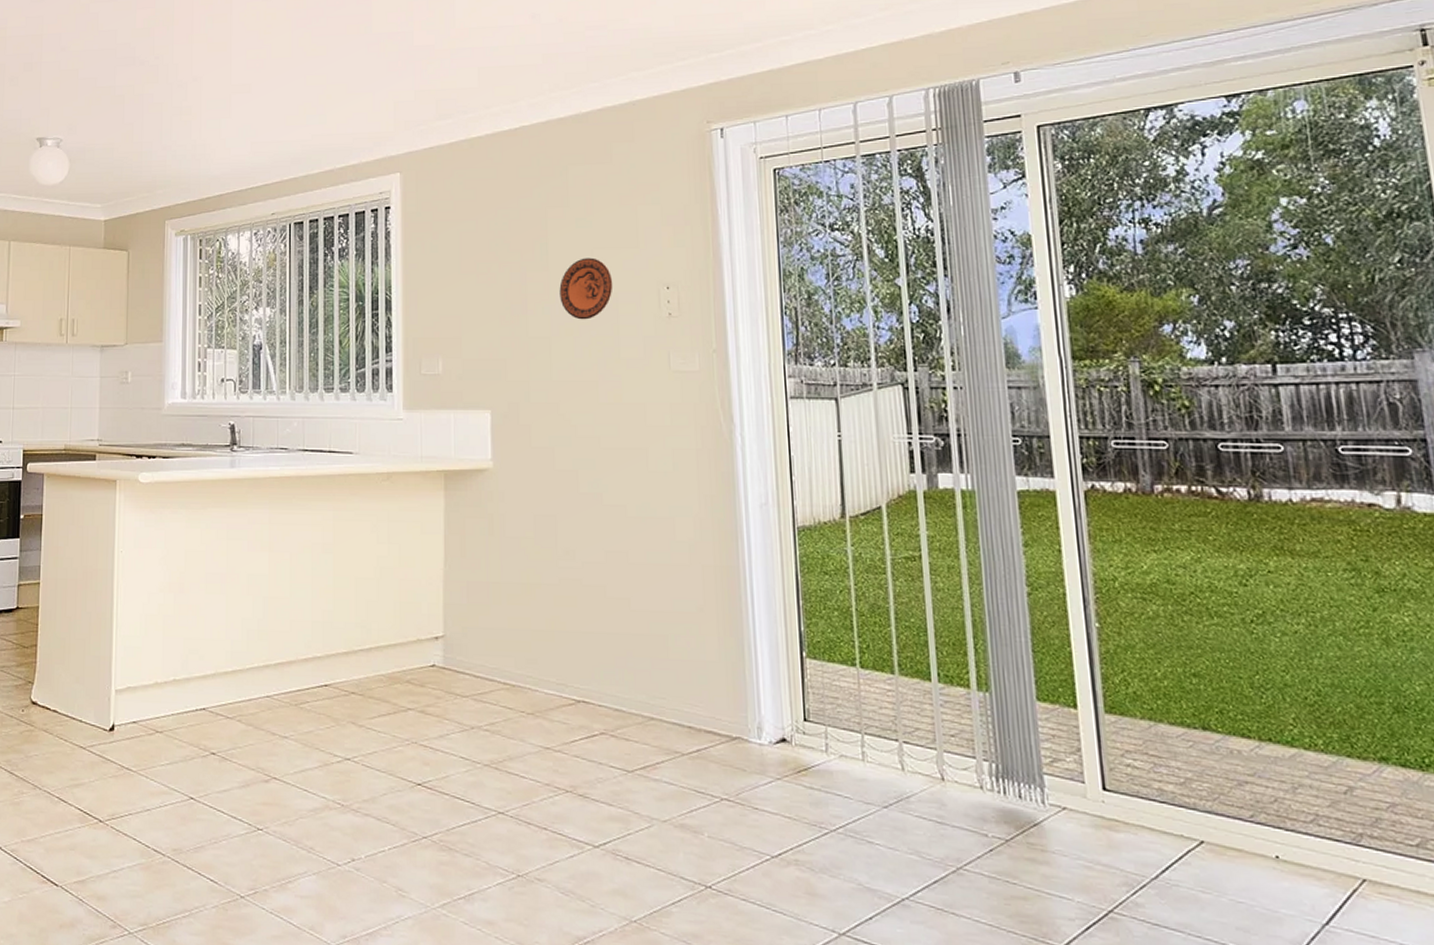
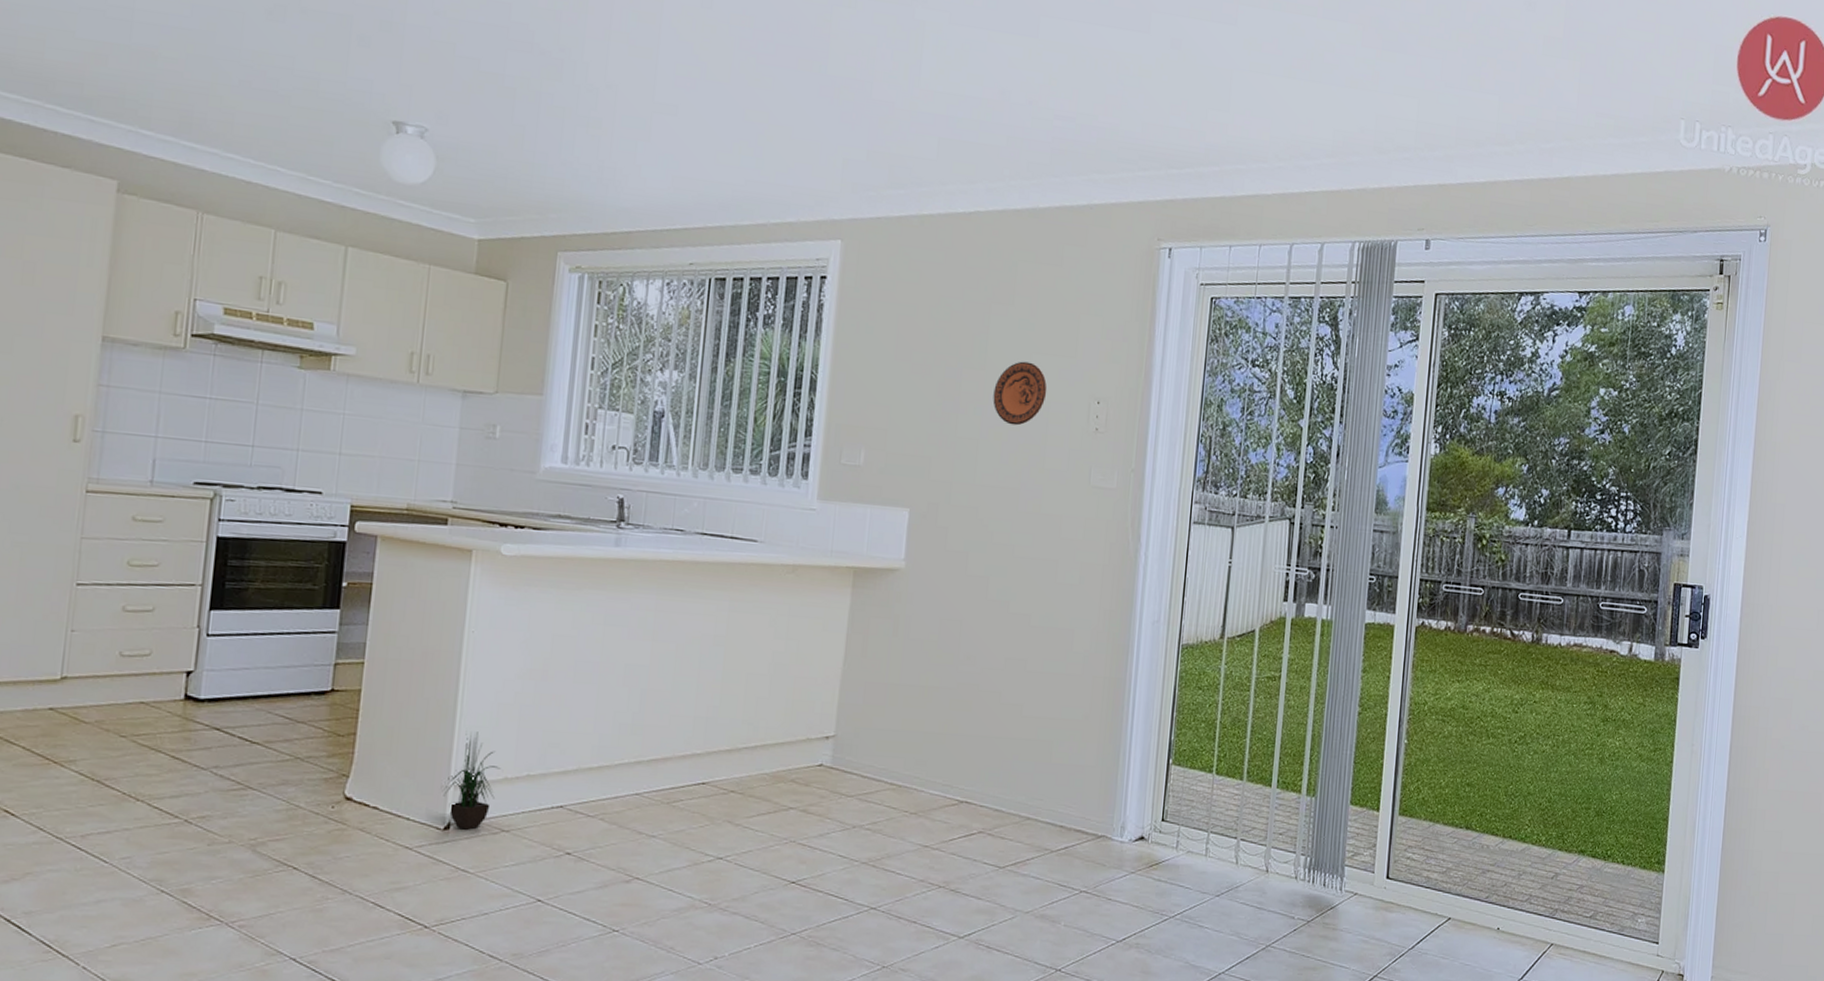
potted plant: none [105,641,151,731] -> present [440,731,501,830]

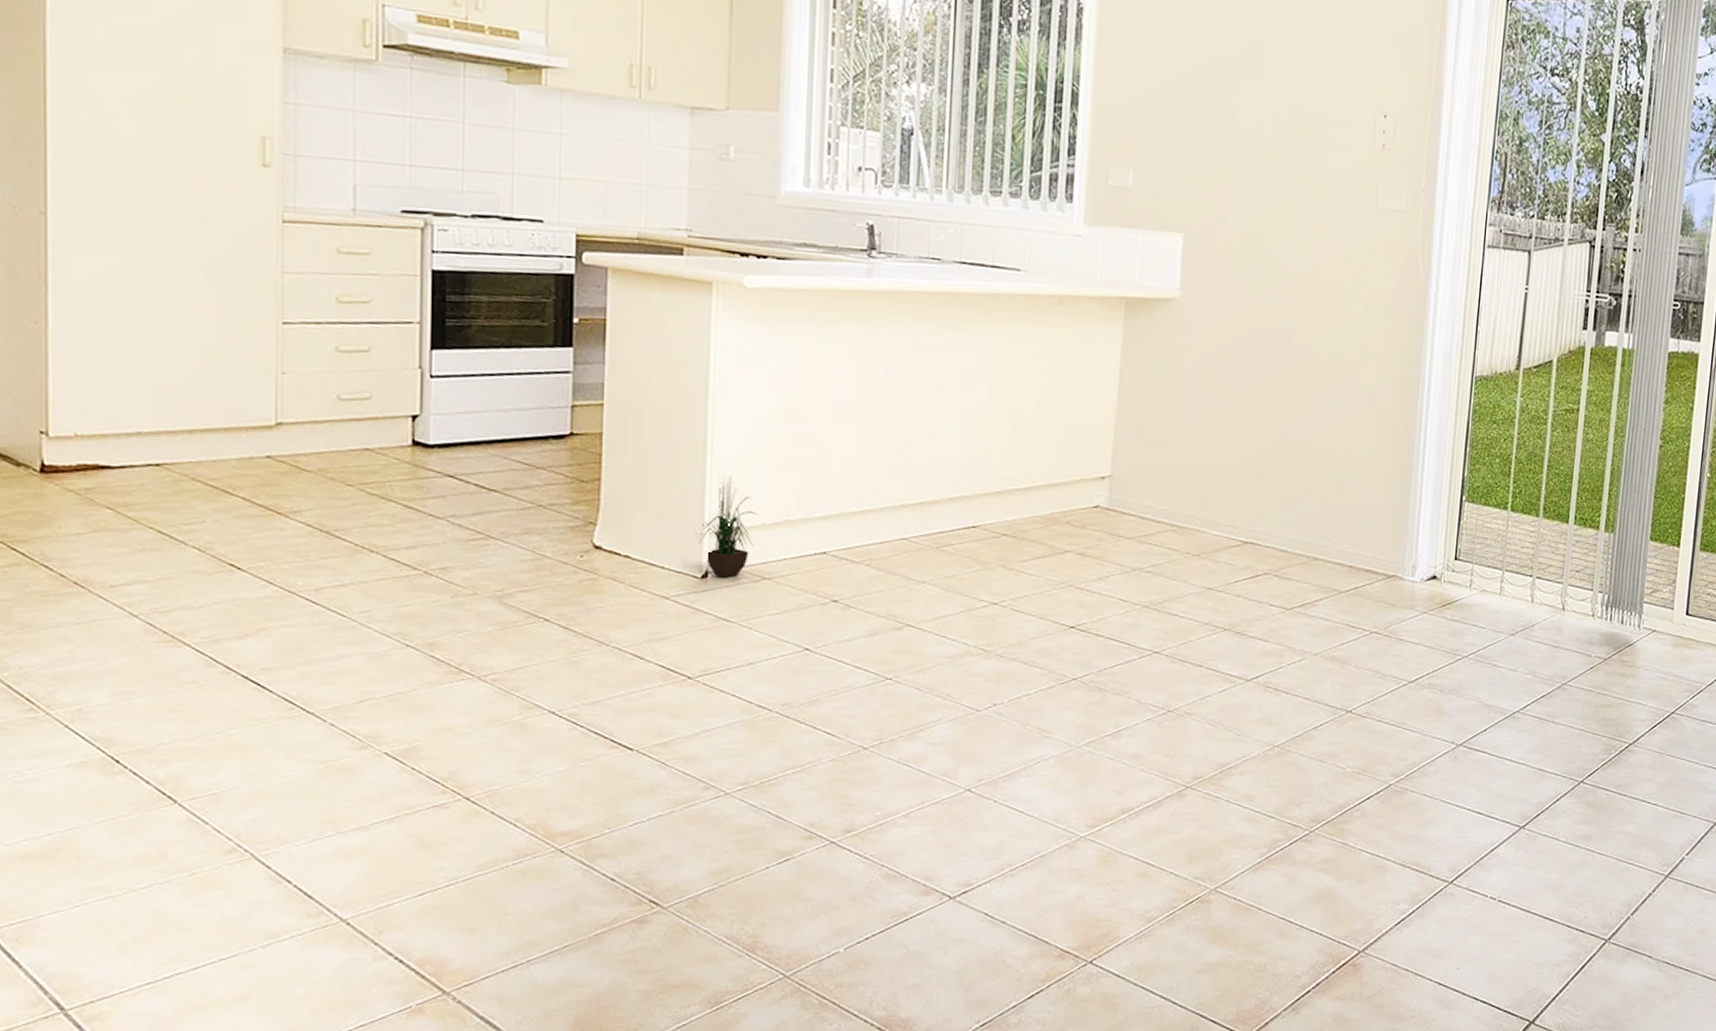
decorative plate: present [993,361,1047,426] -> none [1271,70,1330,142]

